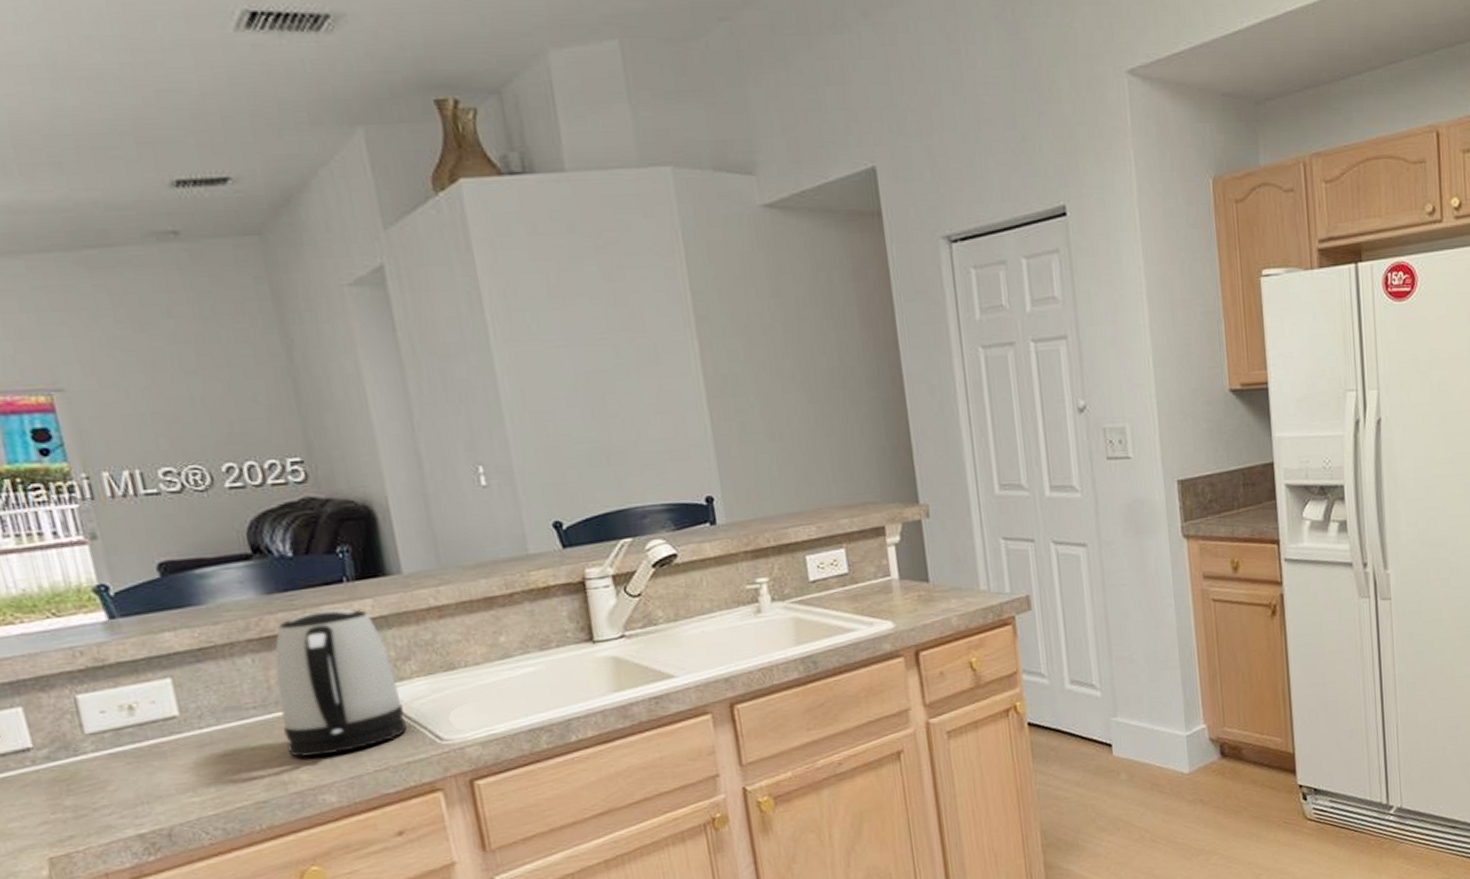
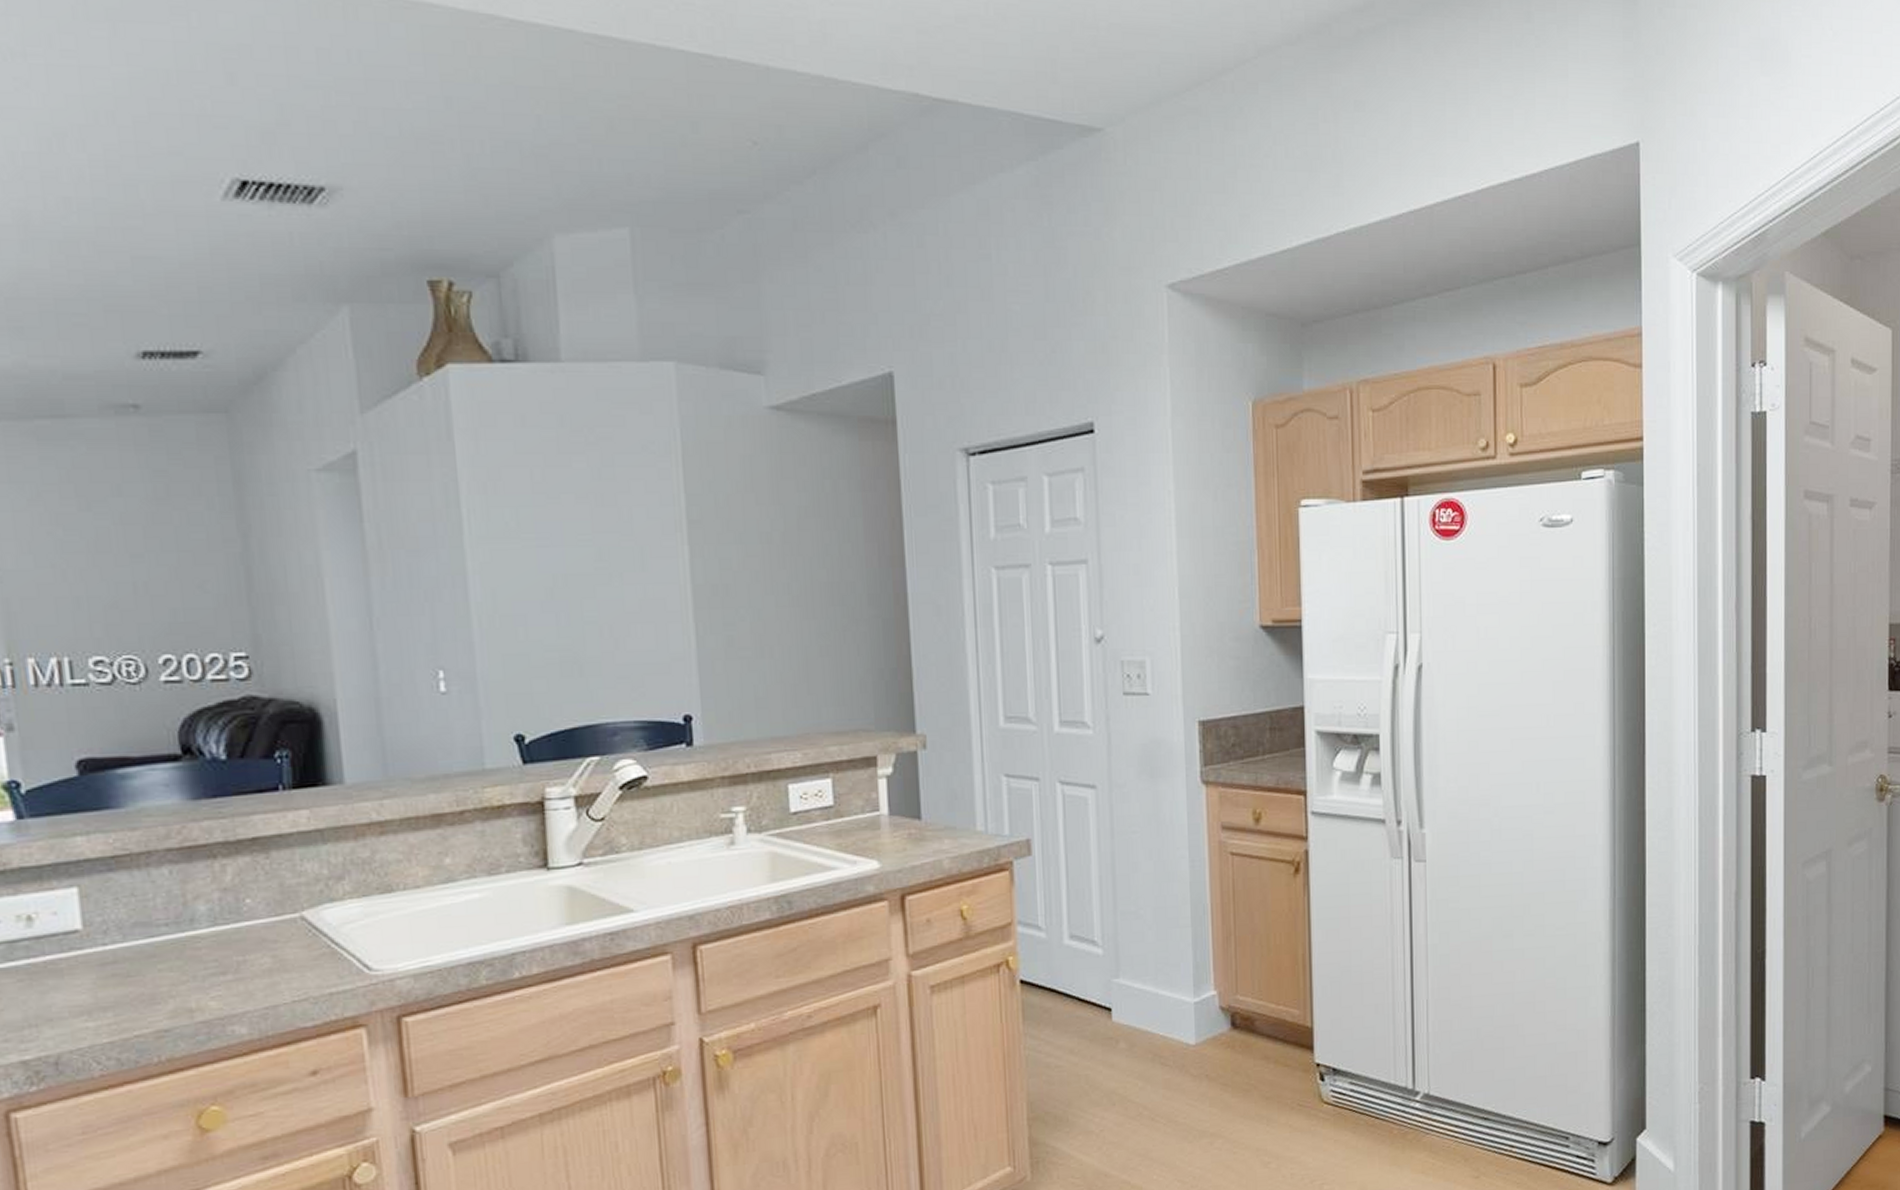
kettle: present [275,608,407,757] -> none [194,818,333,982]

